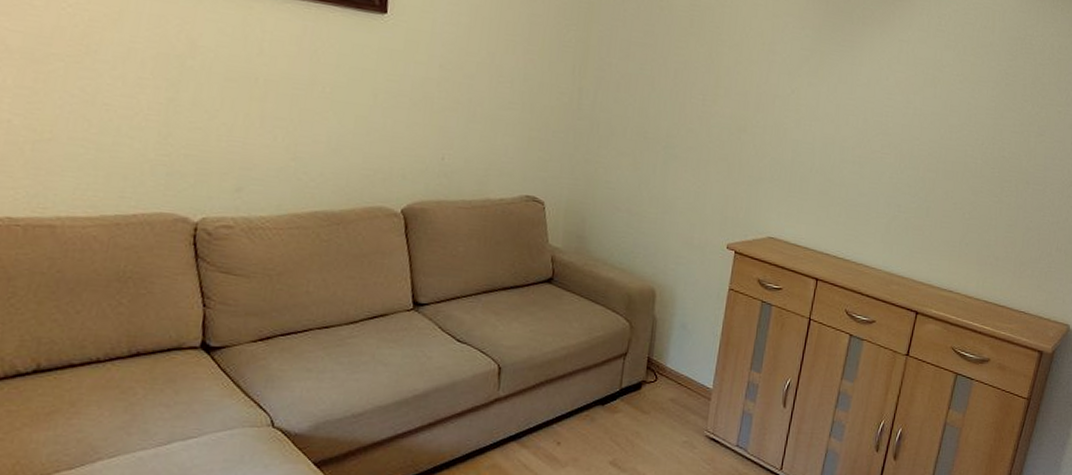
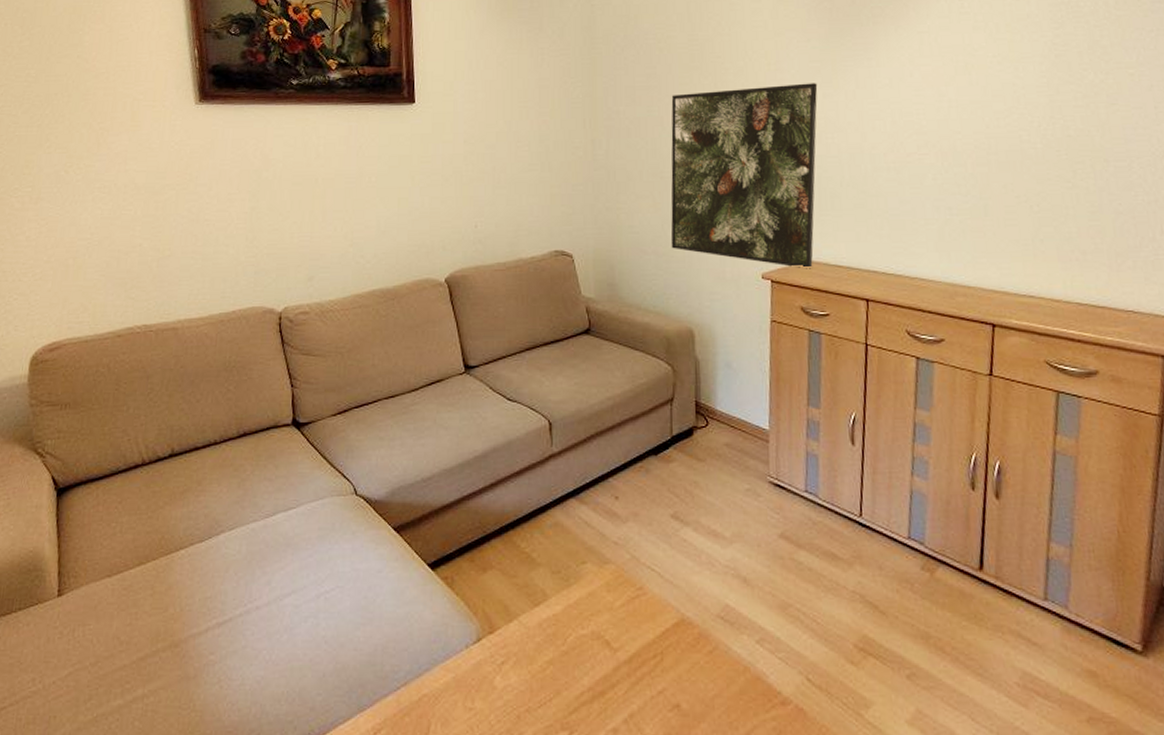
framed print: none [645,57,805,245] -> present [670,83,818,269]

